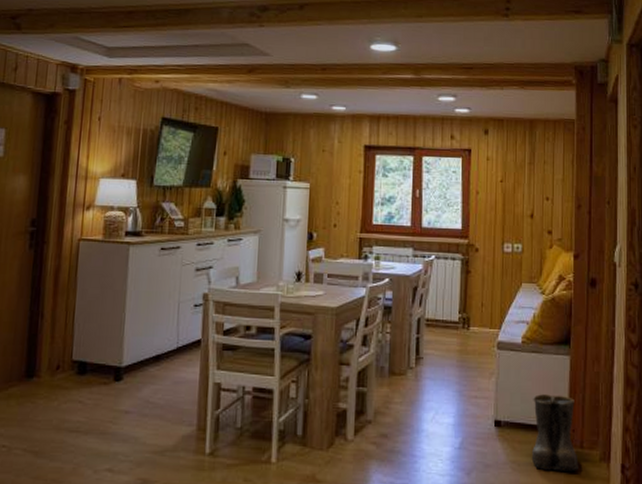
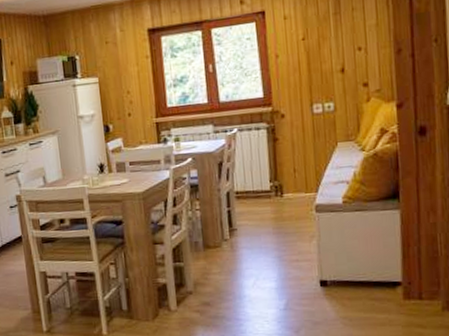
boots: present [531,394,579,471] -> none [360,249,418,323]

